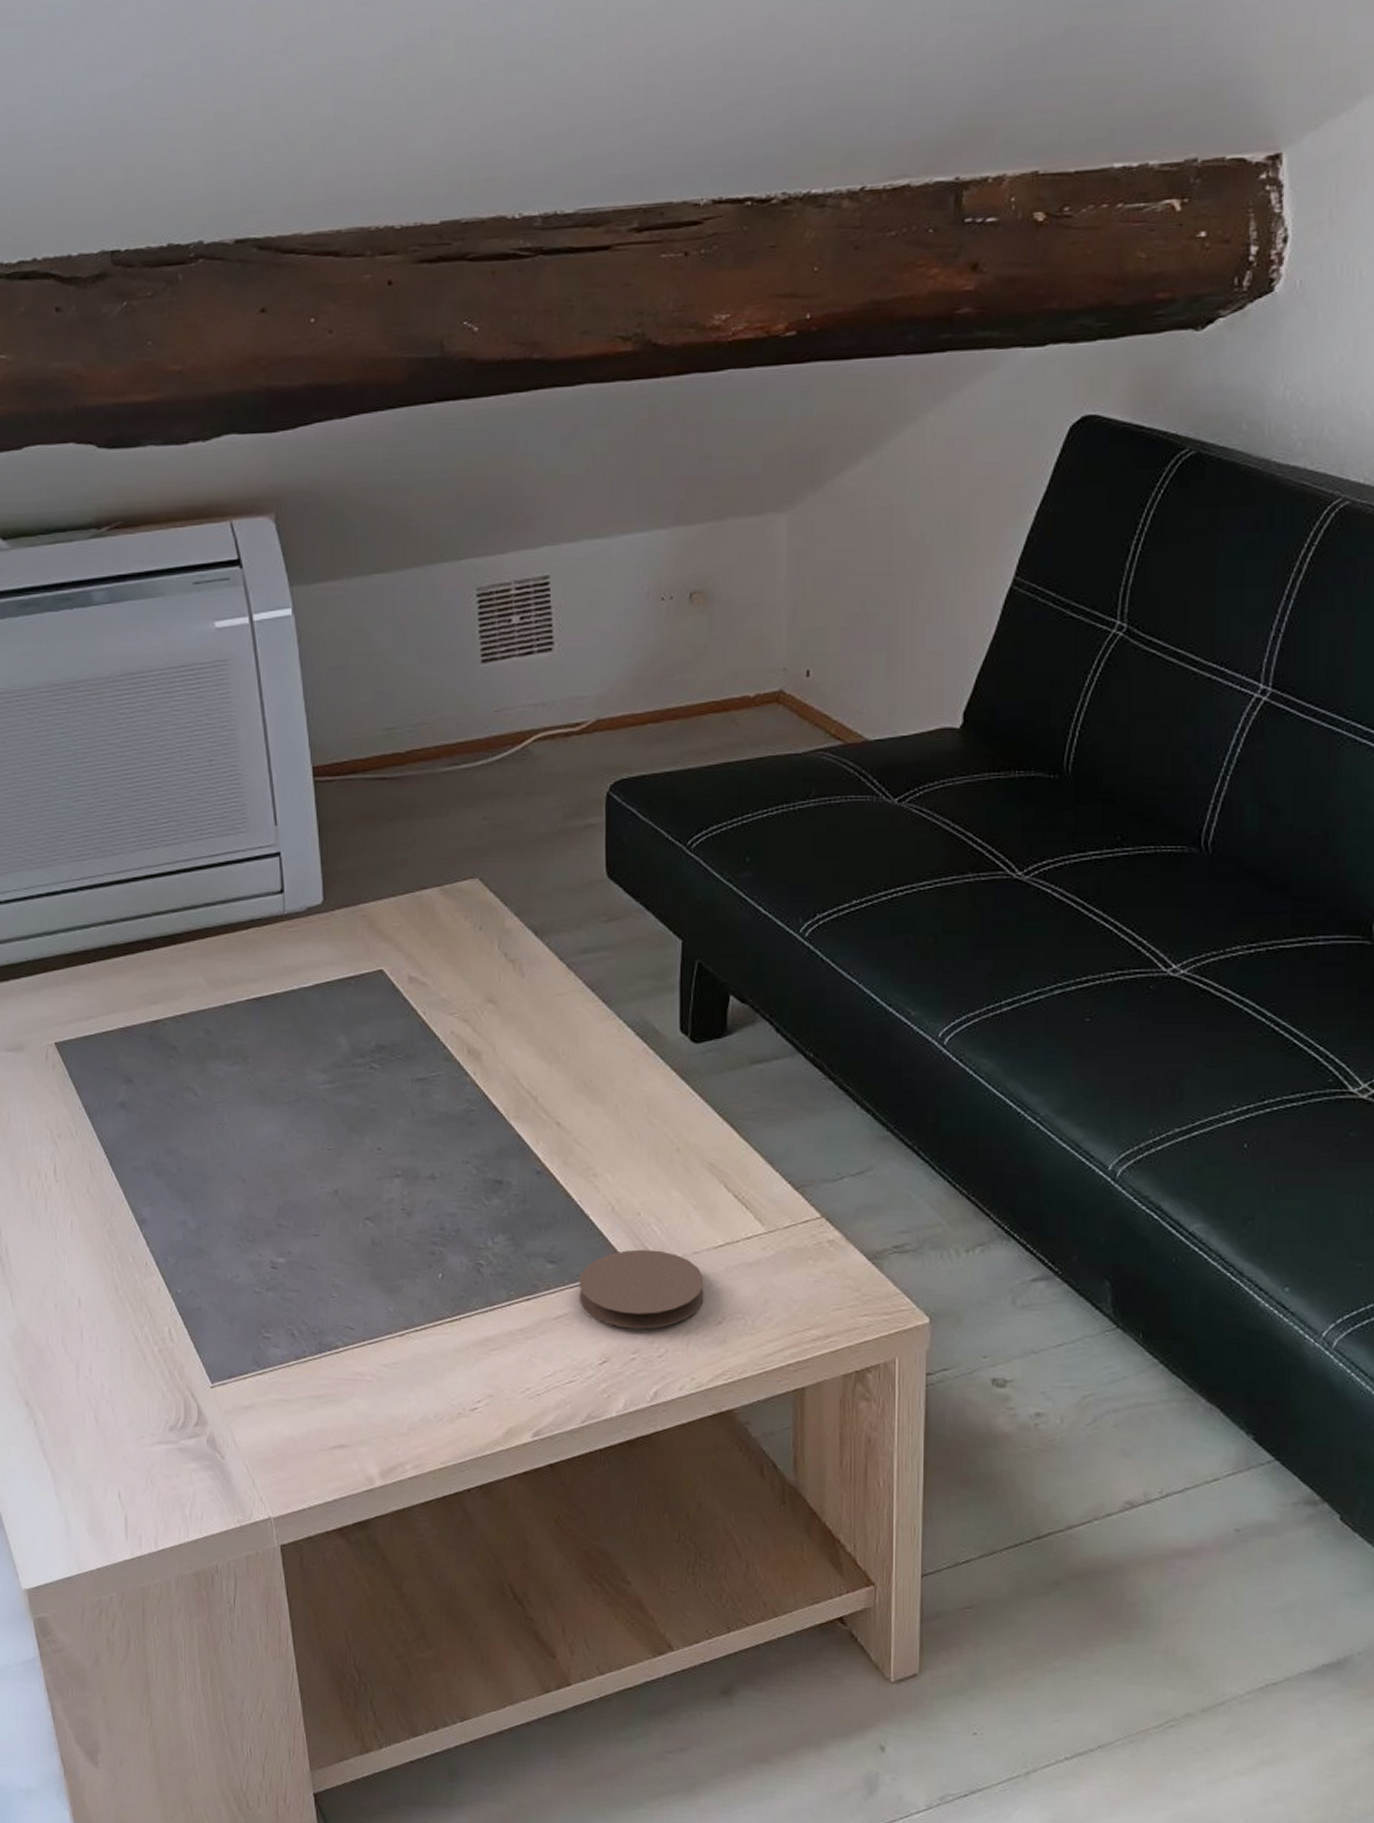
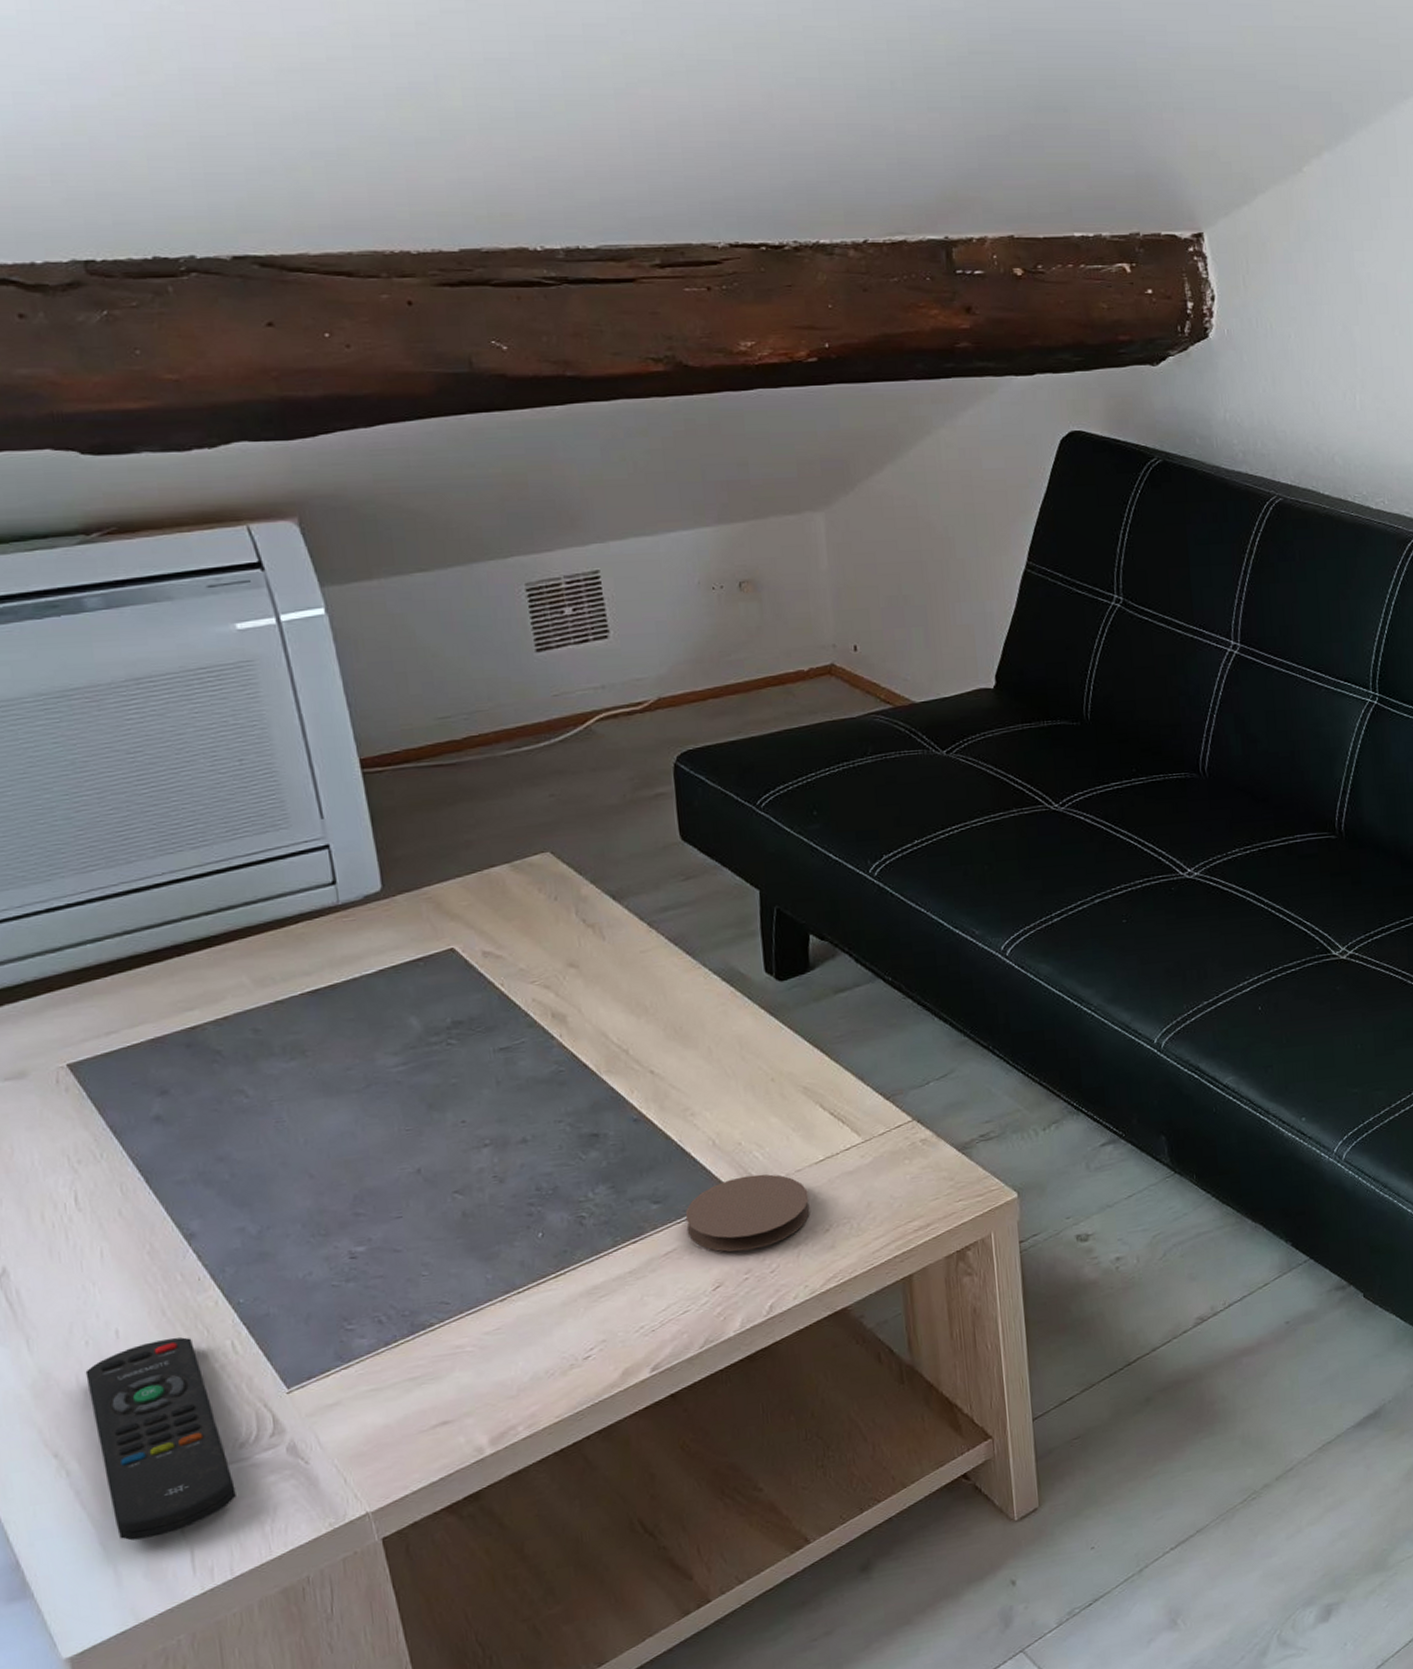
remote control: none [53,1315,164,1497] -> present [85,1337,236,1541]

